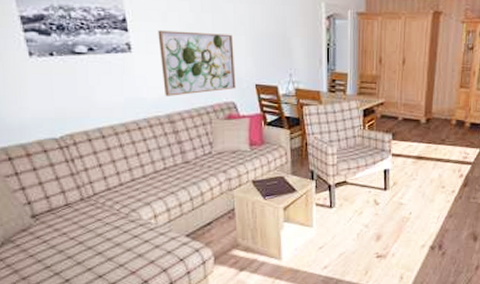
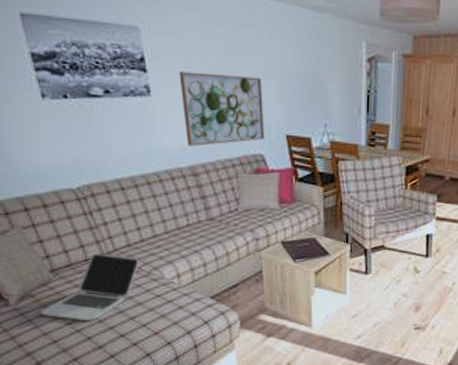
laptop: none [20,198,118,265] -> present [41,253,139,322]

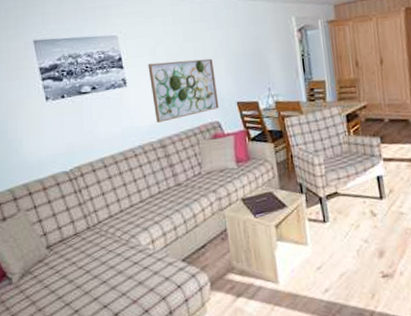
laptop: present [41,253,139,322] -> none [37,227,119,295]

